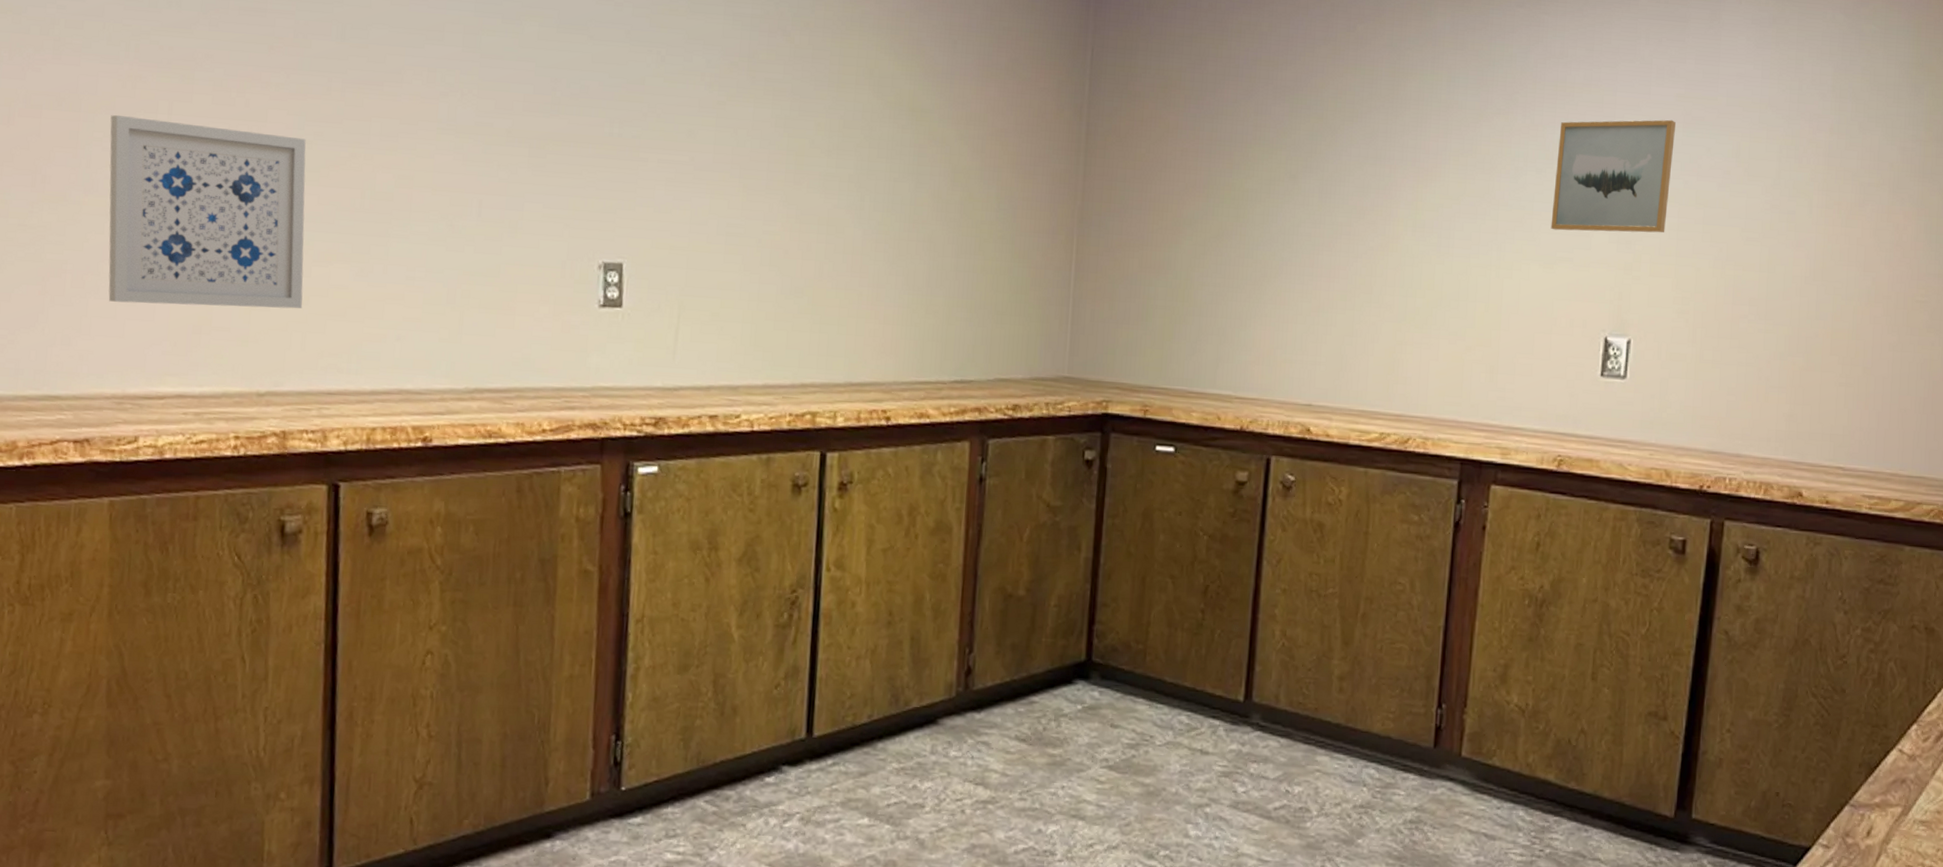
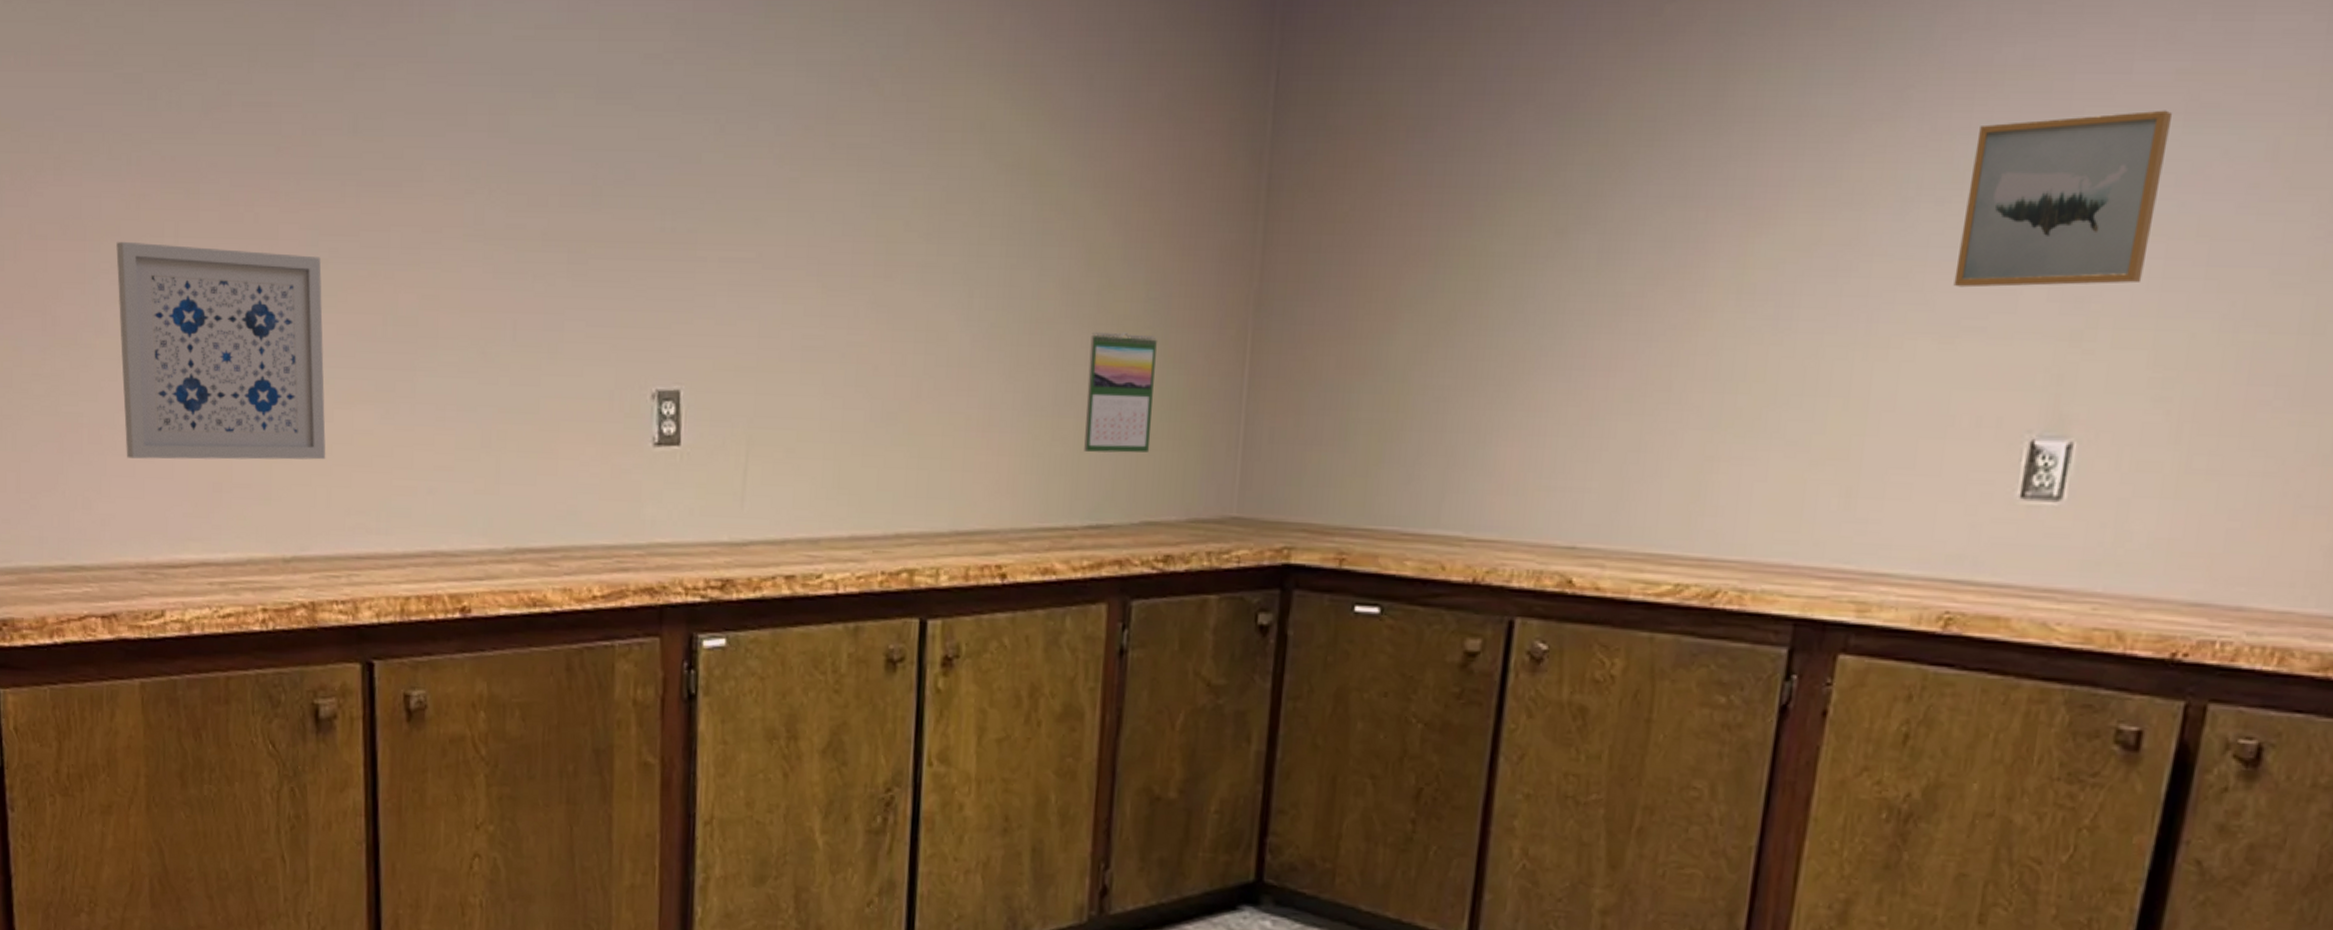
calendar: none [951,232,1006,326] -> present [1084,331,1157,453]

